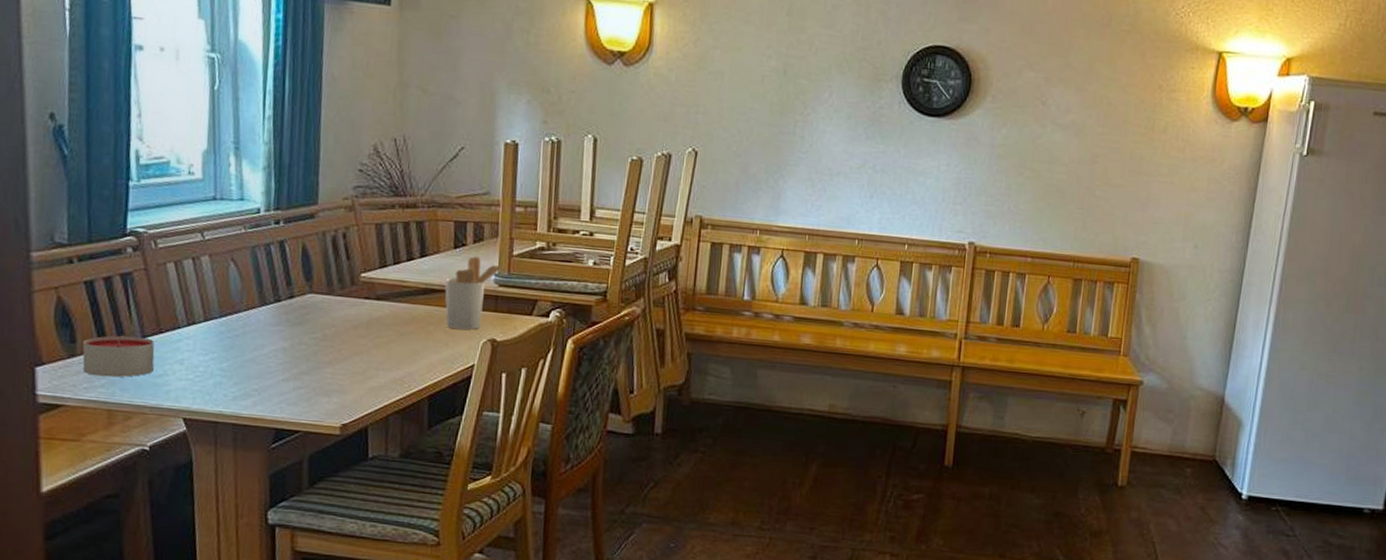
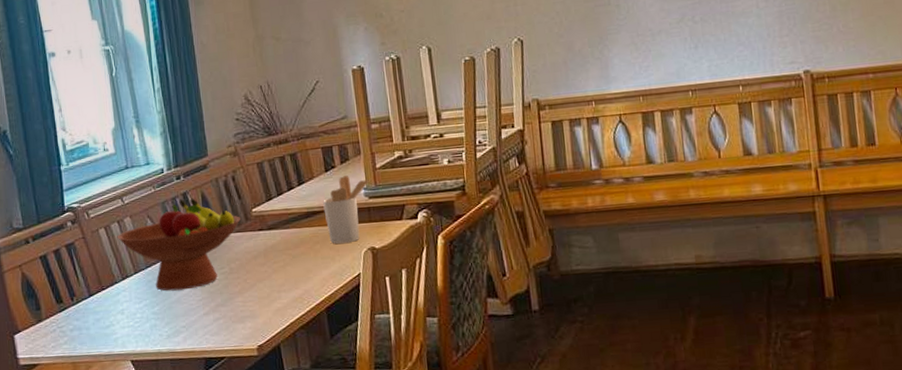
candle: present [82,335,155,378] -> none [46,295,102,335]
fruit bowl: none [188,247,345,350] -> present [117,198,240,292]

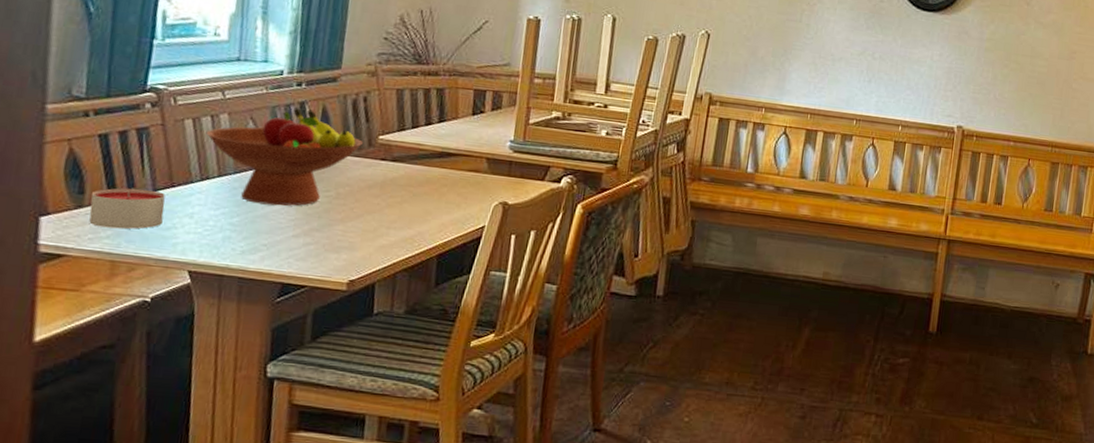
candle: none [46,295,102,335] -> present [89,188,165,229]
utensil holder: present [323,175,373,244] -> none [459,123,522,193]

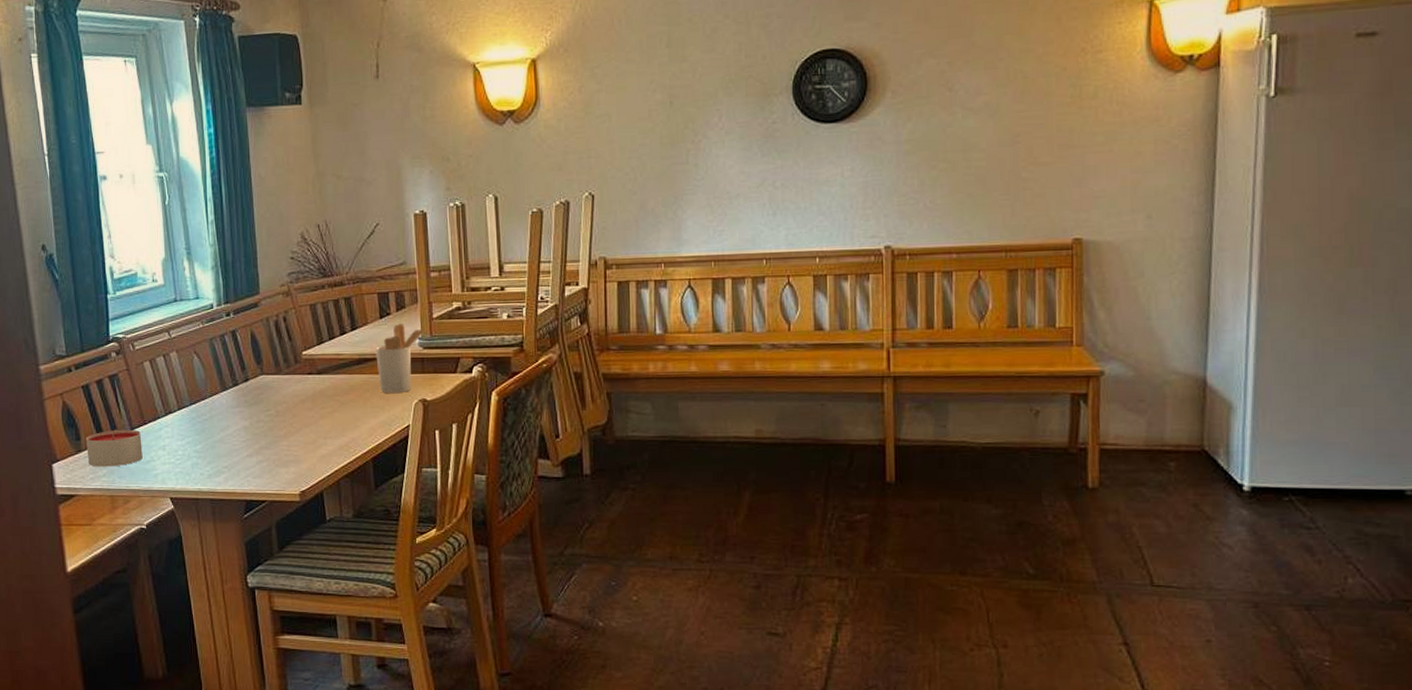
fruit bowl: present [206,108,363,206] -> none [162,336,290,430]
utensil holder: none [459,123,522,193] -> present [376,324,428,393]

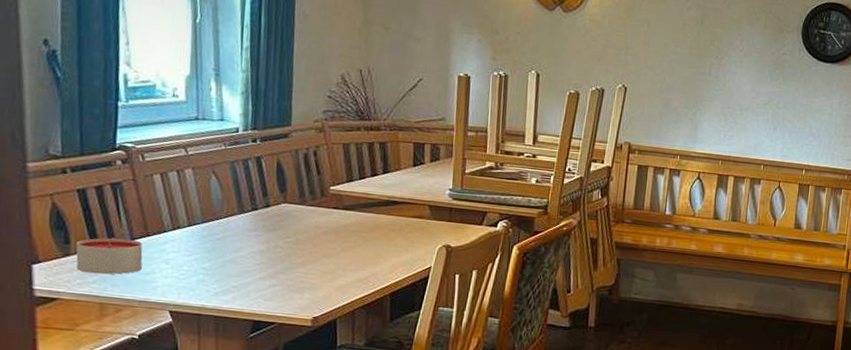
utensil holder: present [376,324,428,393] -> none [405,174,460,237]

